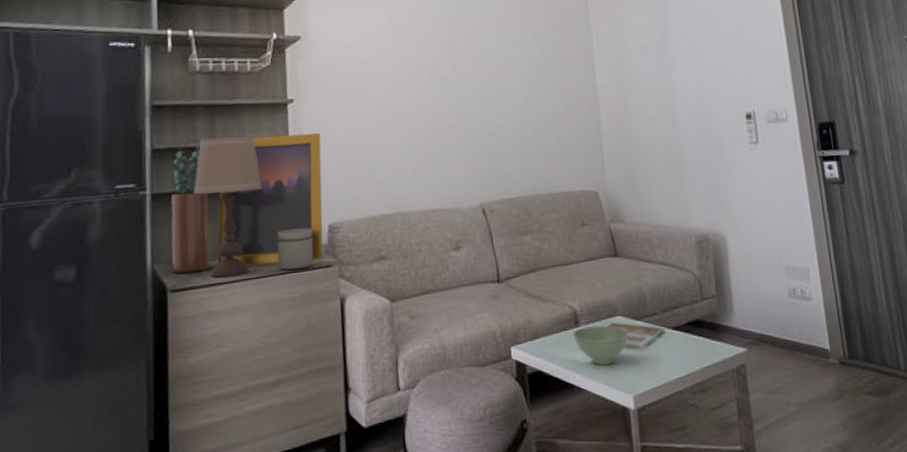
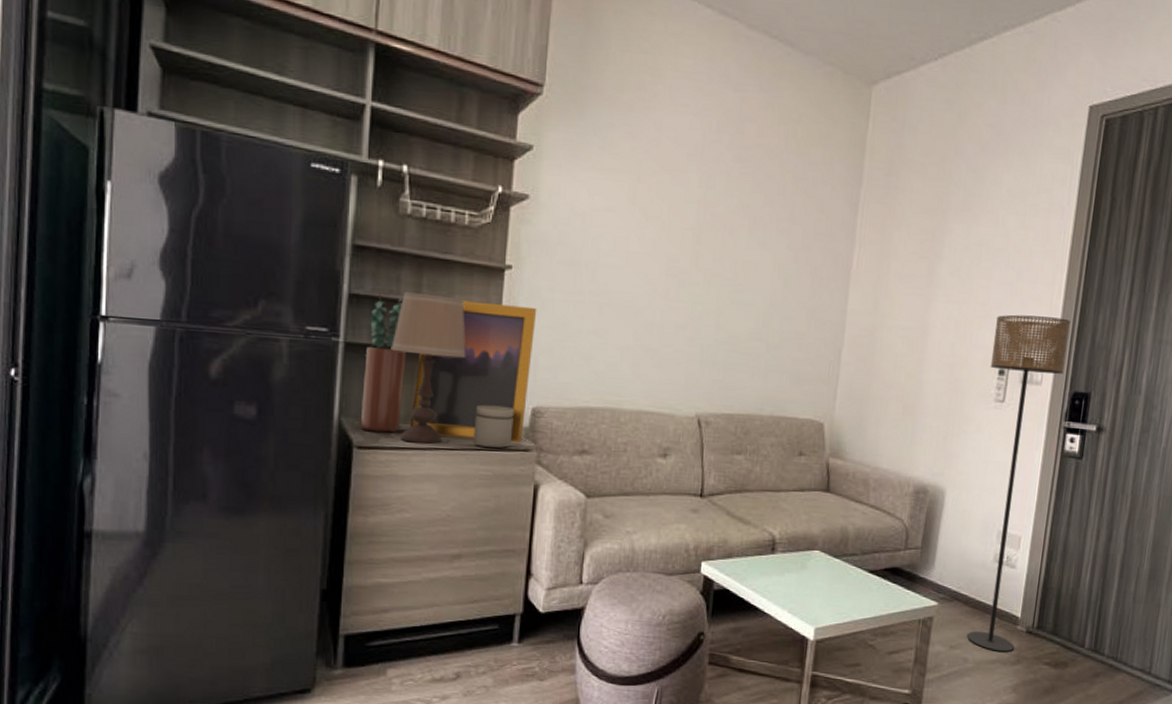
bowl: present [573,325,629,366] -> none [767,554,823,595]
magazine: present [606,321,666,352] -> none [802,554,862,588]
floor lamp: none [732,59,833,390] -> present [967,314,1071,653]

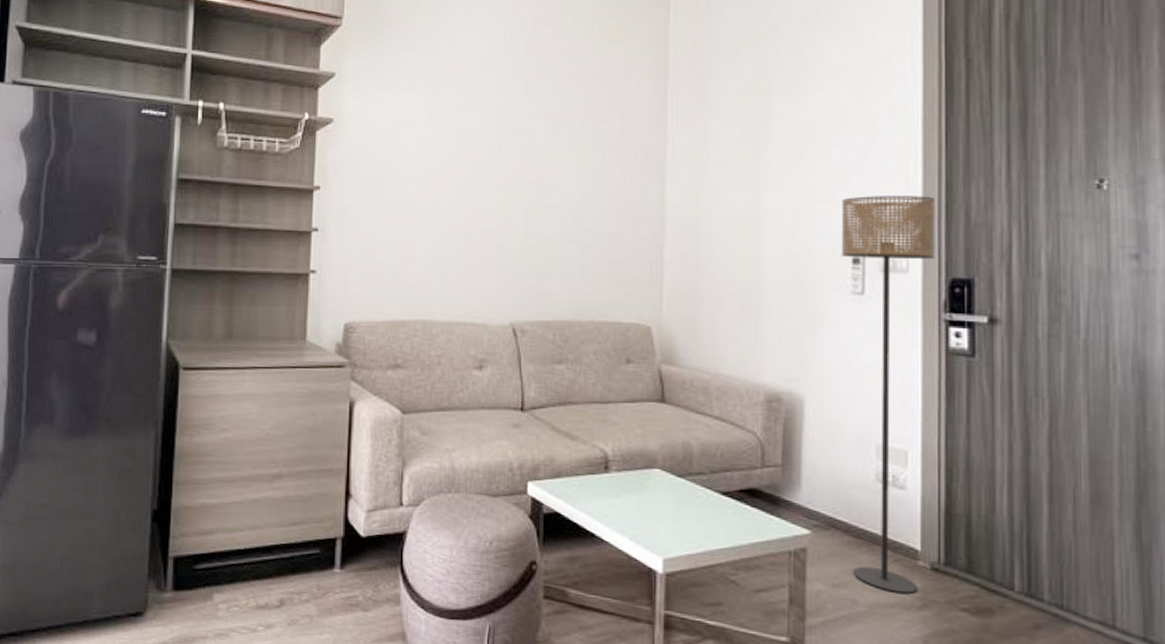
vase: present [360,290,406,433] -> none [185,217,226,353]
table lamp: present [391,292,466,444] -> none [212,218,280,363]
picture frame: present [410,300,537,444] -> none [230,223,345,360]
jar: present [473,404,514,449] -> none [290,322,327,366]

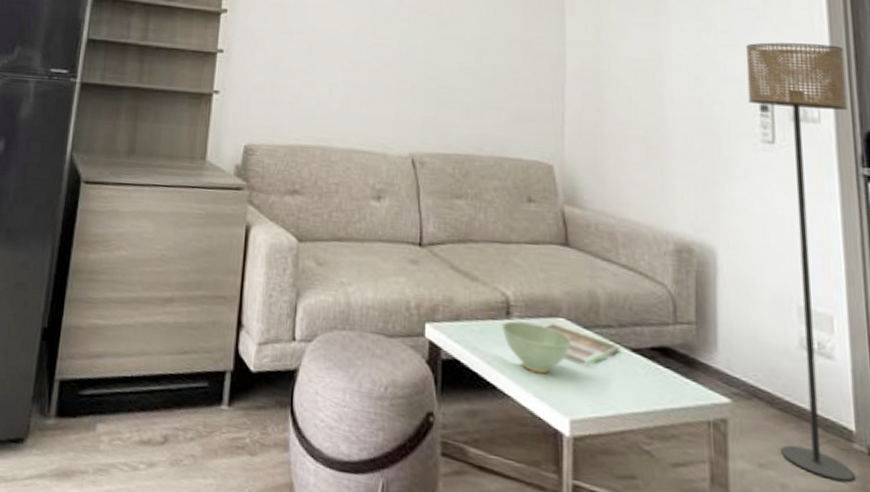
bowl: none [601,473,666,520] -> present [502,320,572,374]
magazine: none [641,473,712,512] -> present [545,322,621,368]

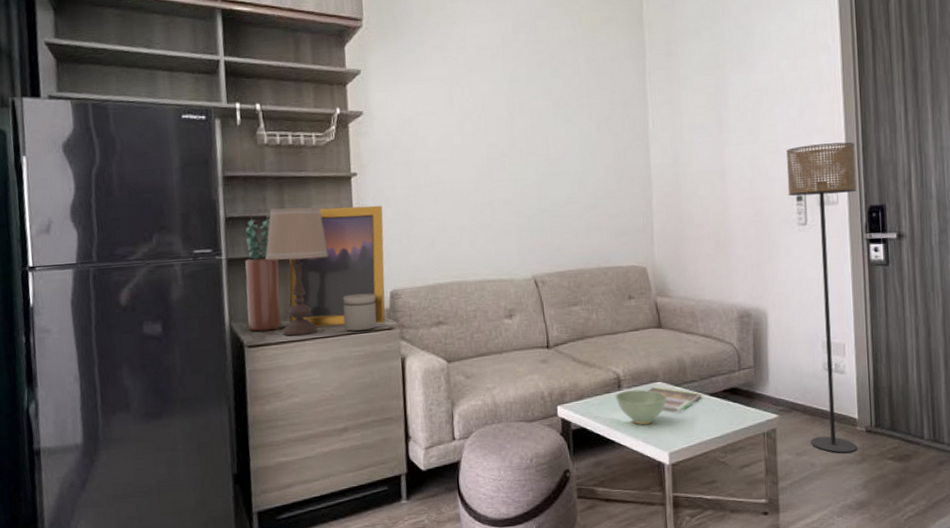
vase: none [88,35,134,169] -> present [245,208,281,332]
table lamp: none [119,36,185,180] -> present [265,207,329,336]
picture frame: none [131,42,250,182] -> present [289,205,386,327]
jar: none [189,141,227,187] -> present [343,293,377,332]

